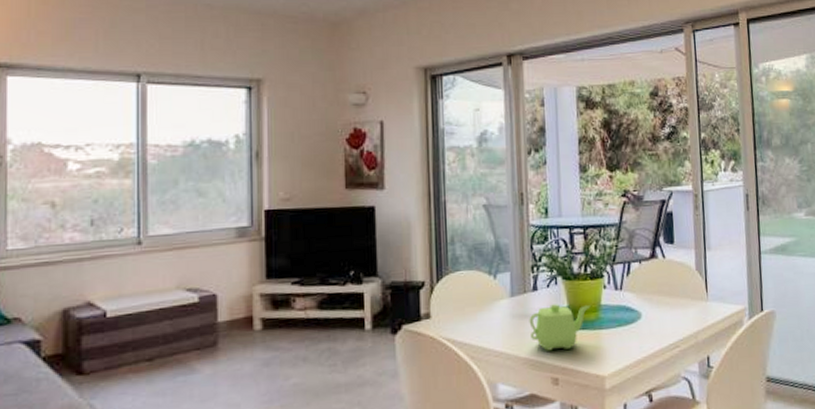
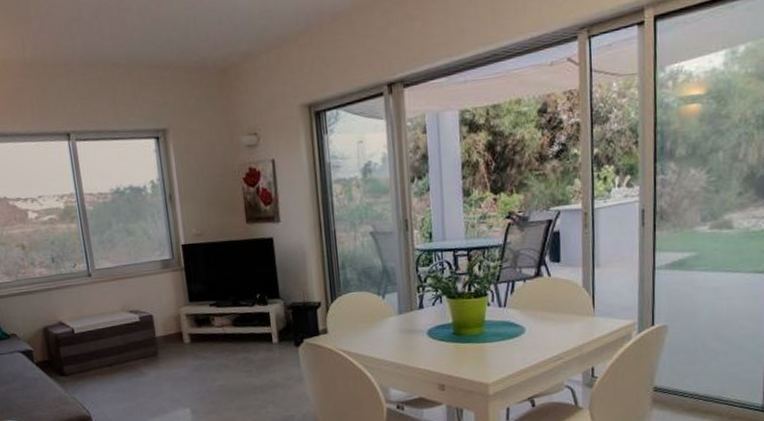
teapot: present [529,304,590,351] -> none [416,320,474,362]

